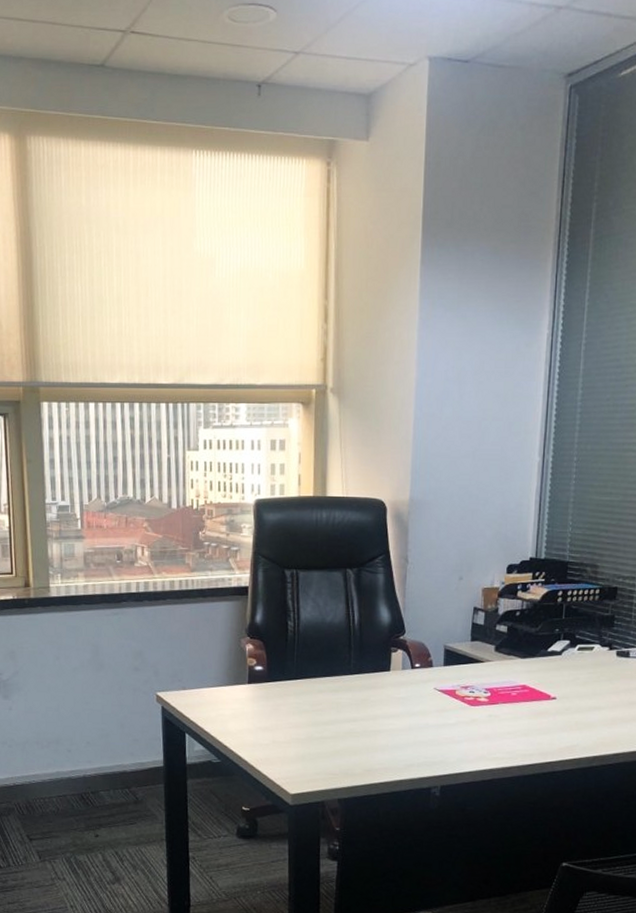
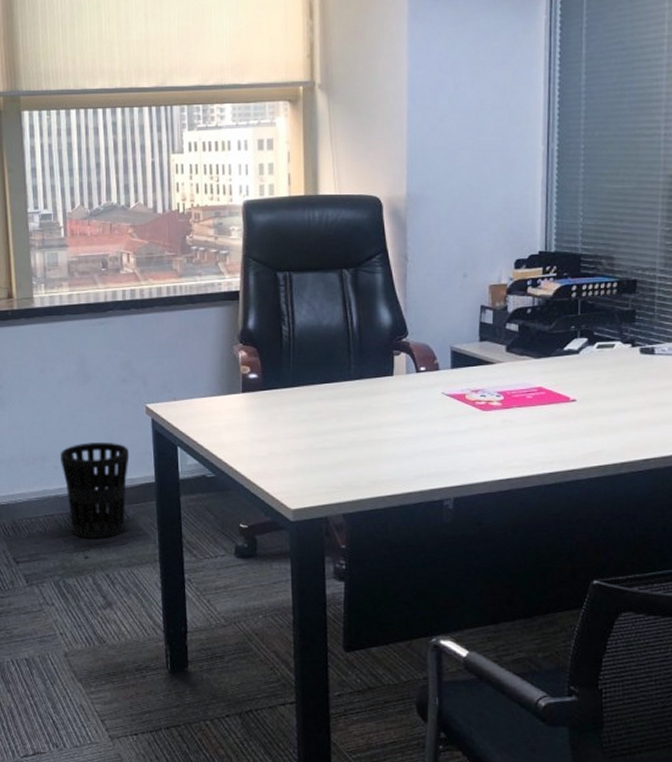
wastebasket: none [73,727,140,819] -> present [60,441,130,539]

